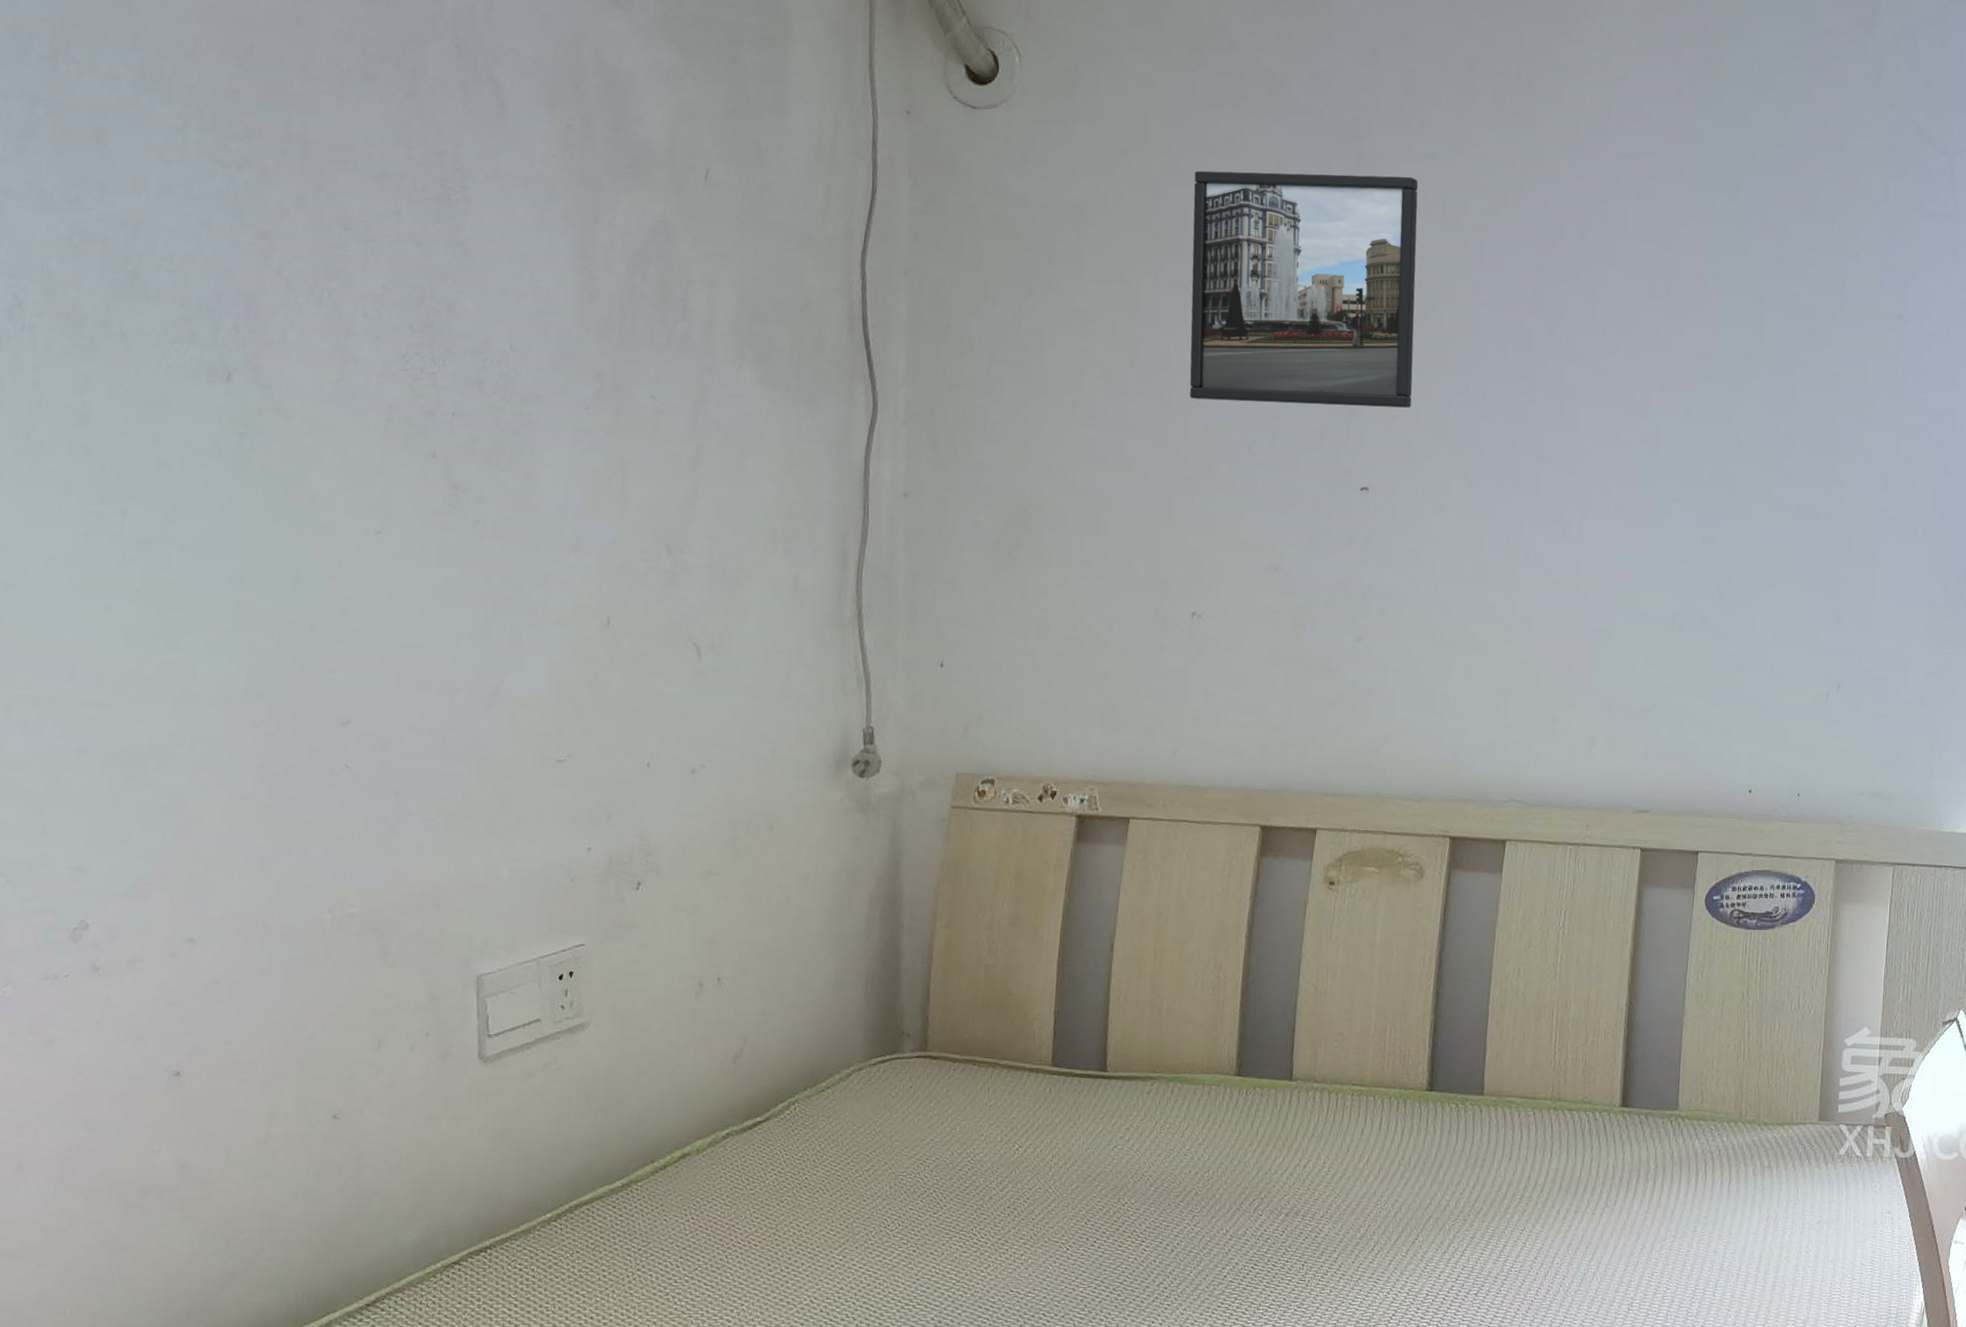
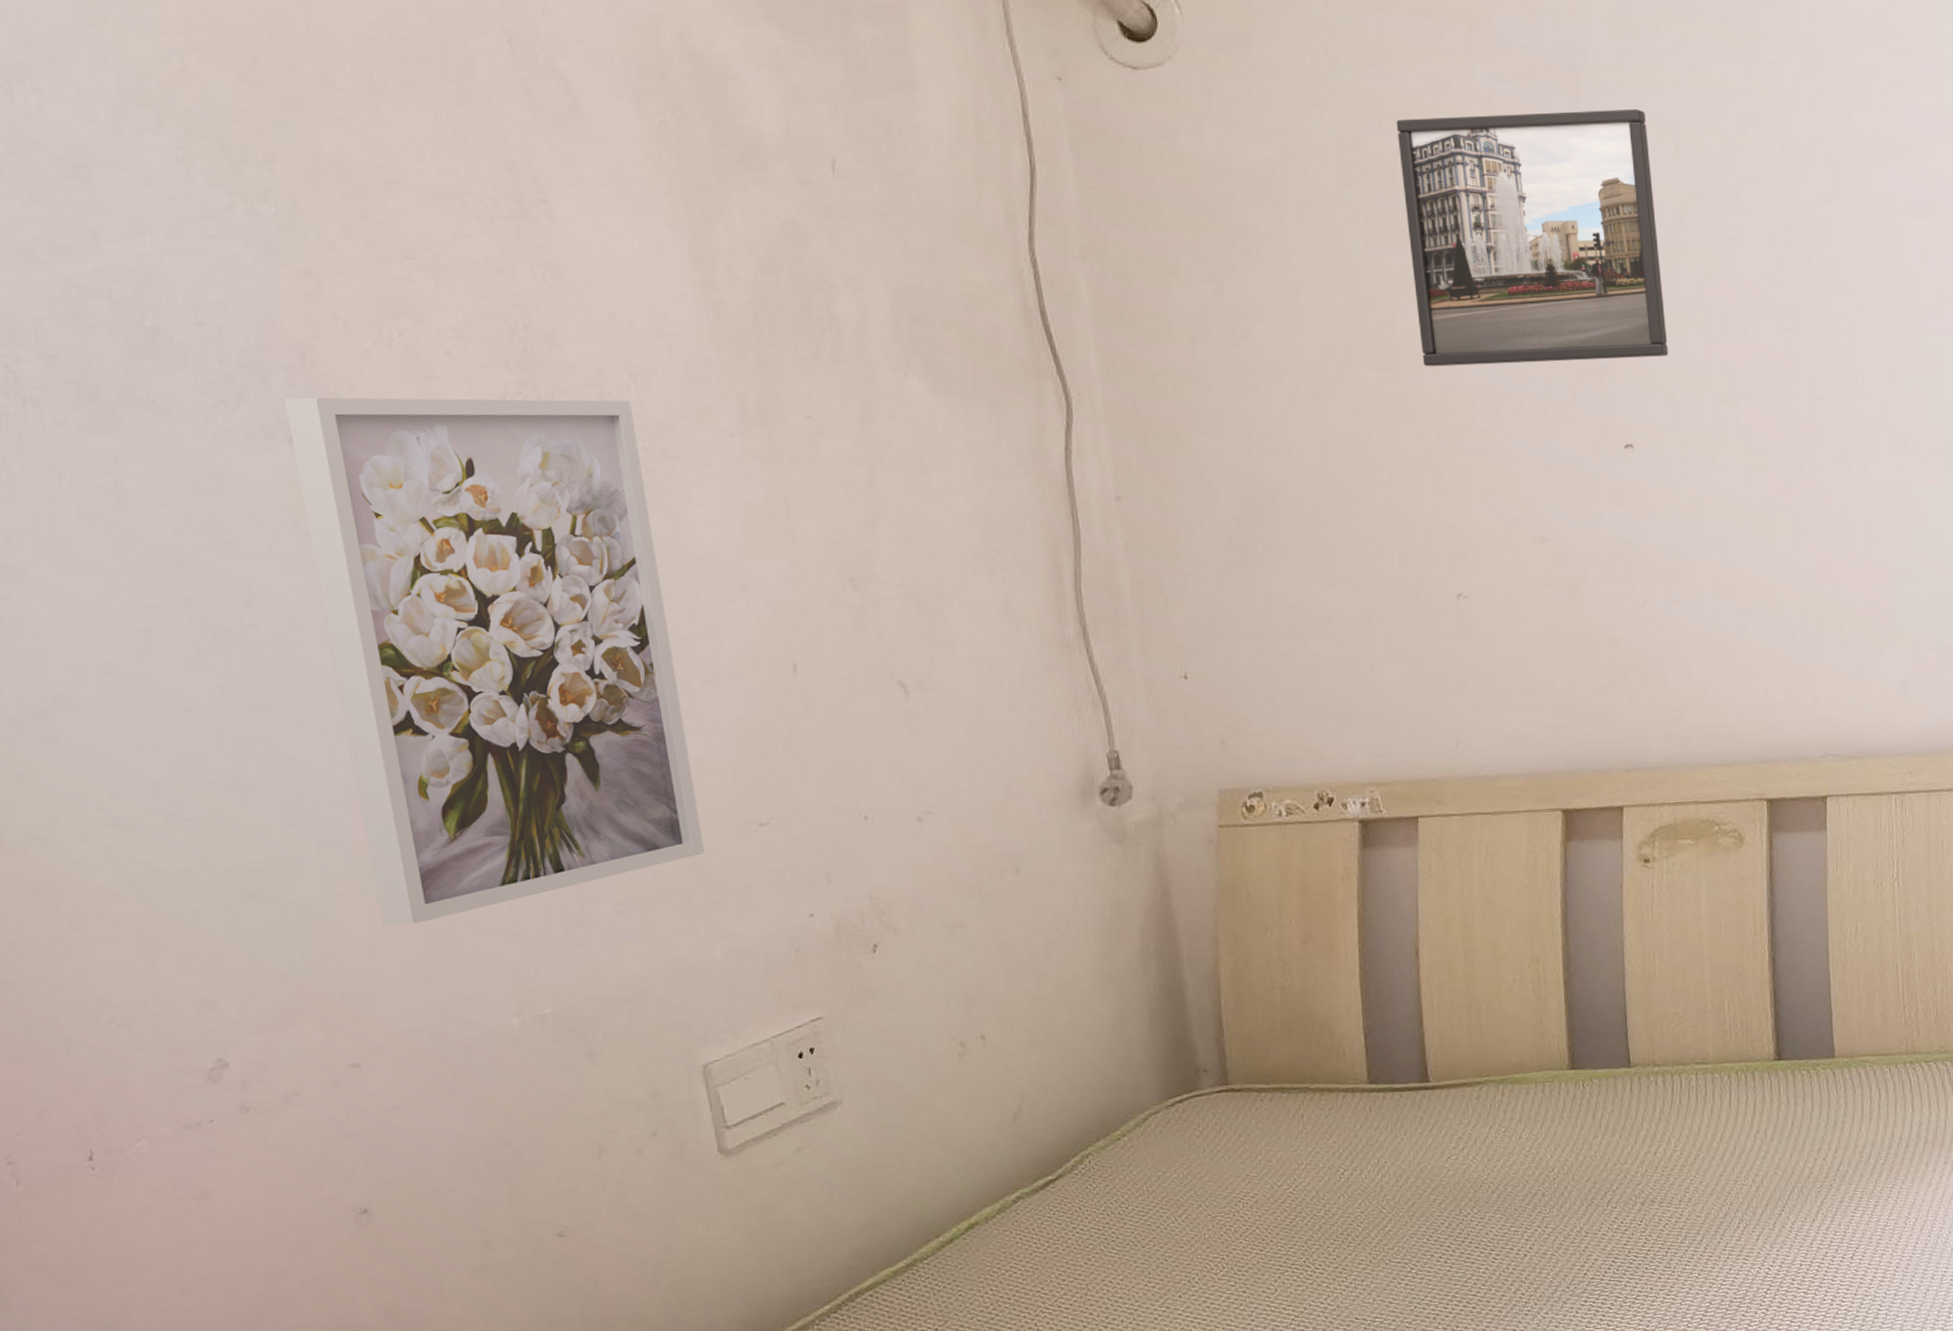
wall art: none [227,342,508,819] -> present [284,397,705,926]

